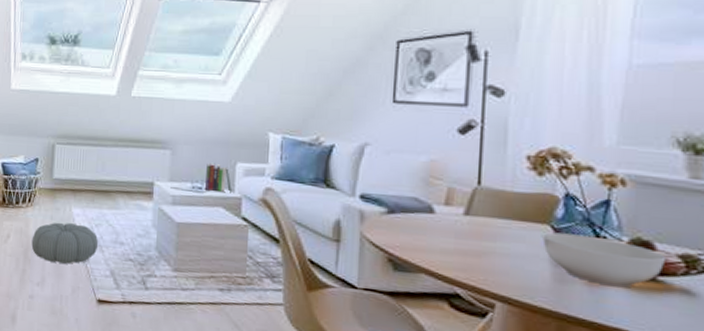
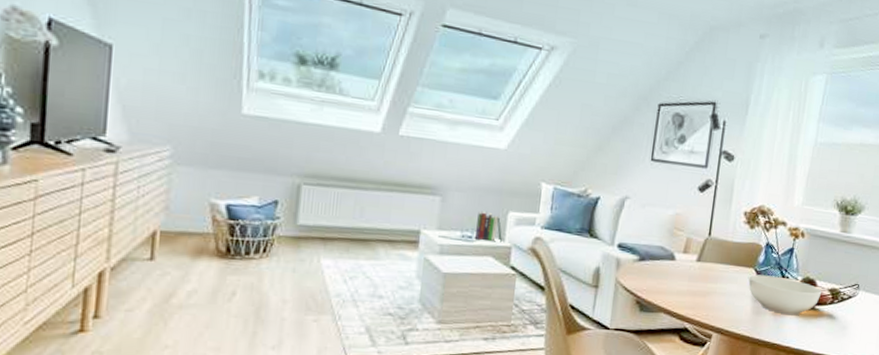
pouf: present [31,222,99,264] -> none [265,275,353,323]

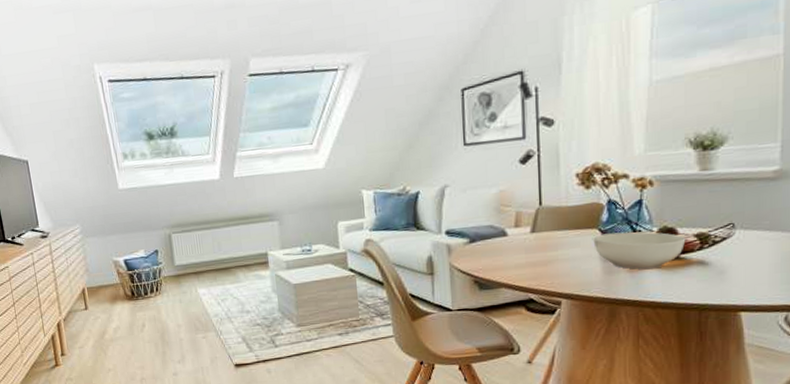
books: present [474,211,502,243] -> none [312,225,337,251]

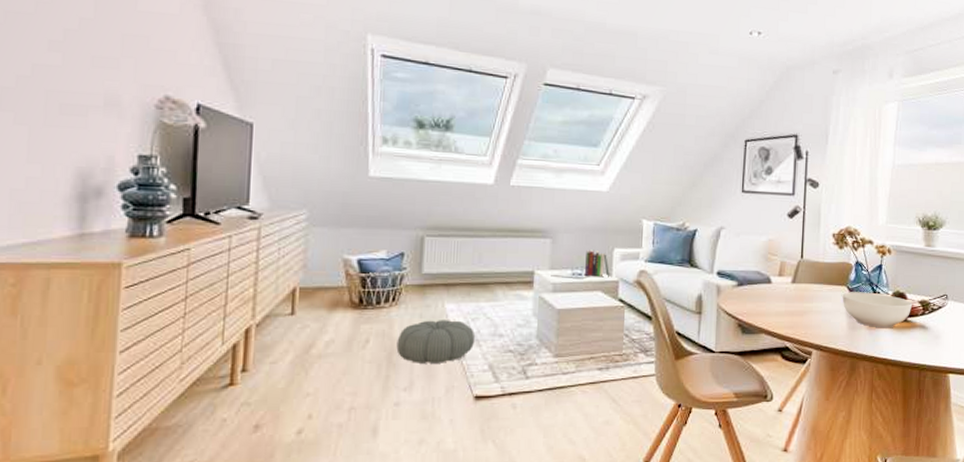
pouf: none [165,302,228,341] -> present [396,320,476,363]
books: none [312,225,337,251] -> present [584,249,609,278]

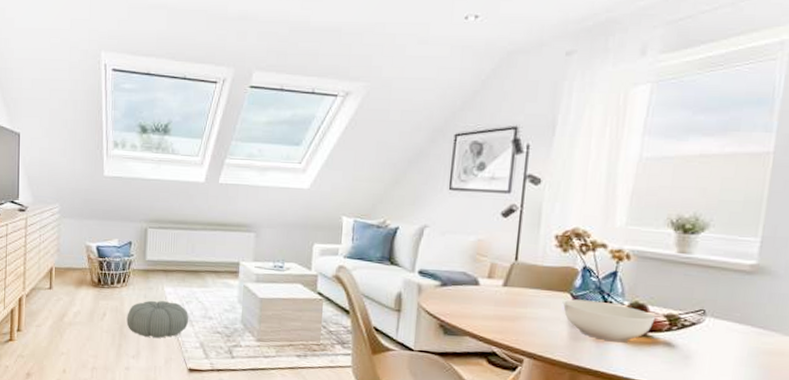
books: present [584,249,609,278] -> none [285,244,309,271]

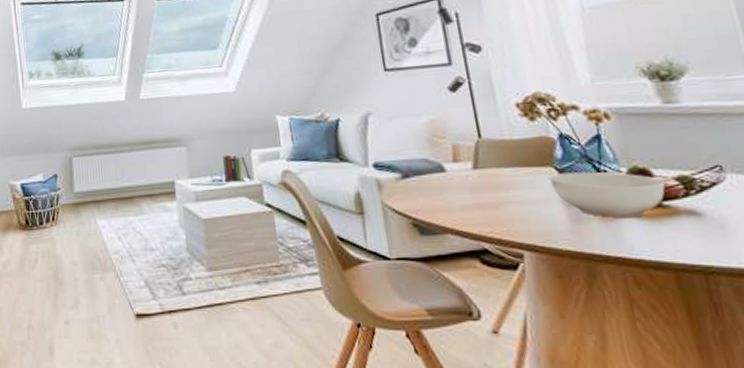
pouf: present [126,300,189,338] -> none [60,236,129,281]
books: none [285,244,309,271] -> present [222,153,251,182]

